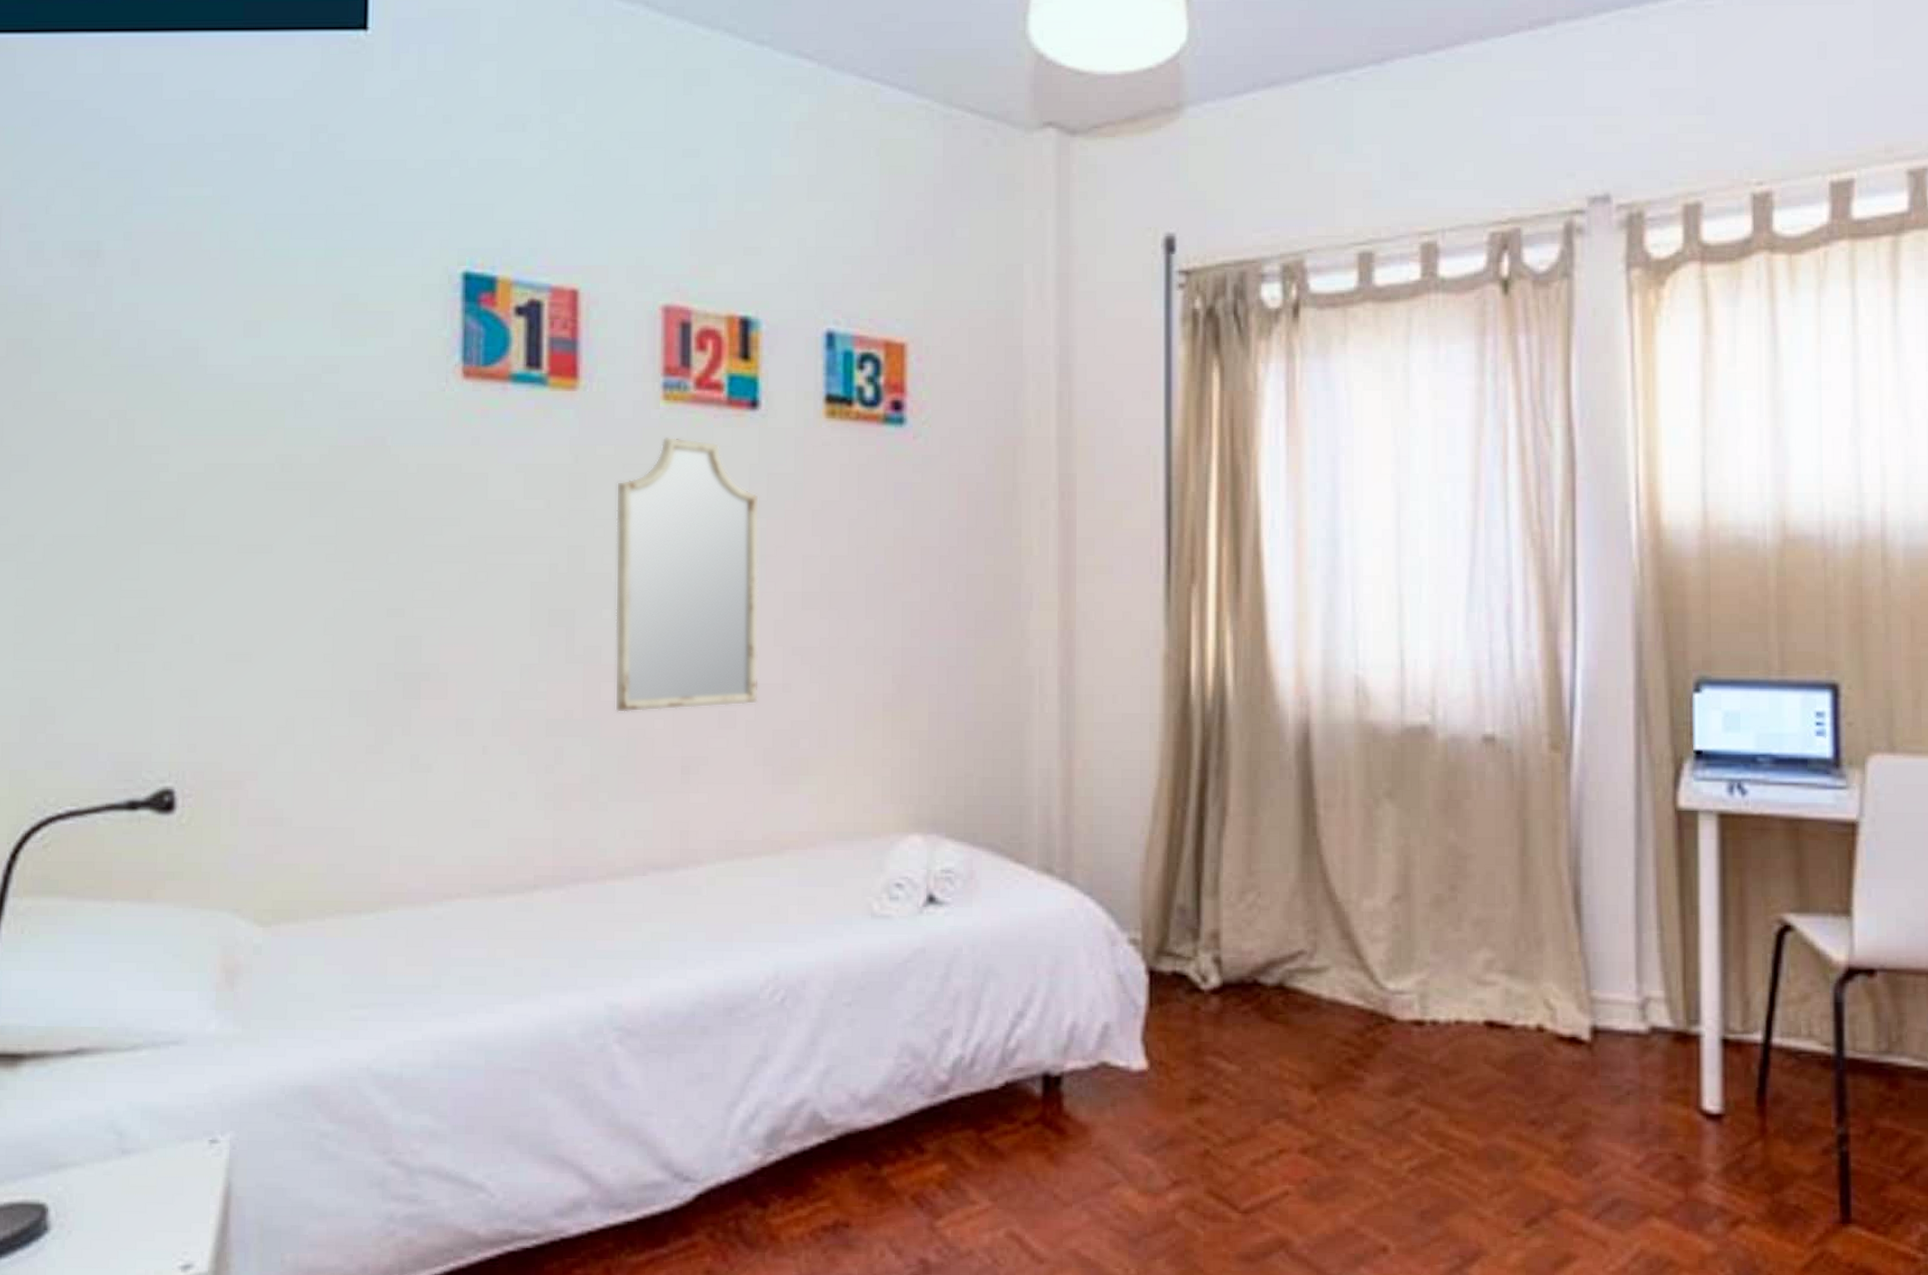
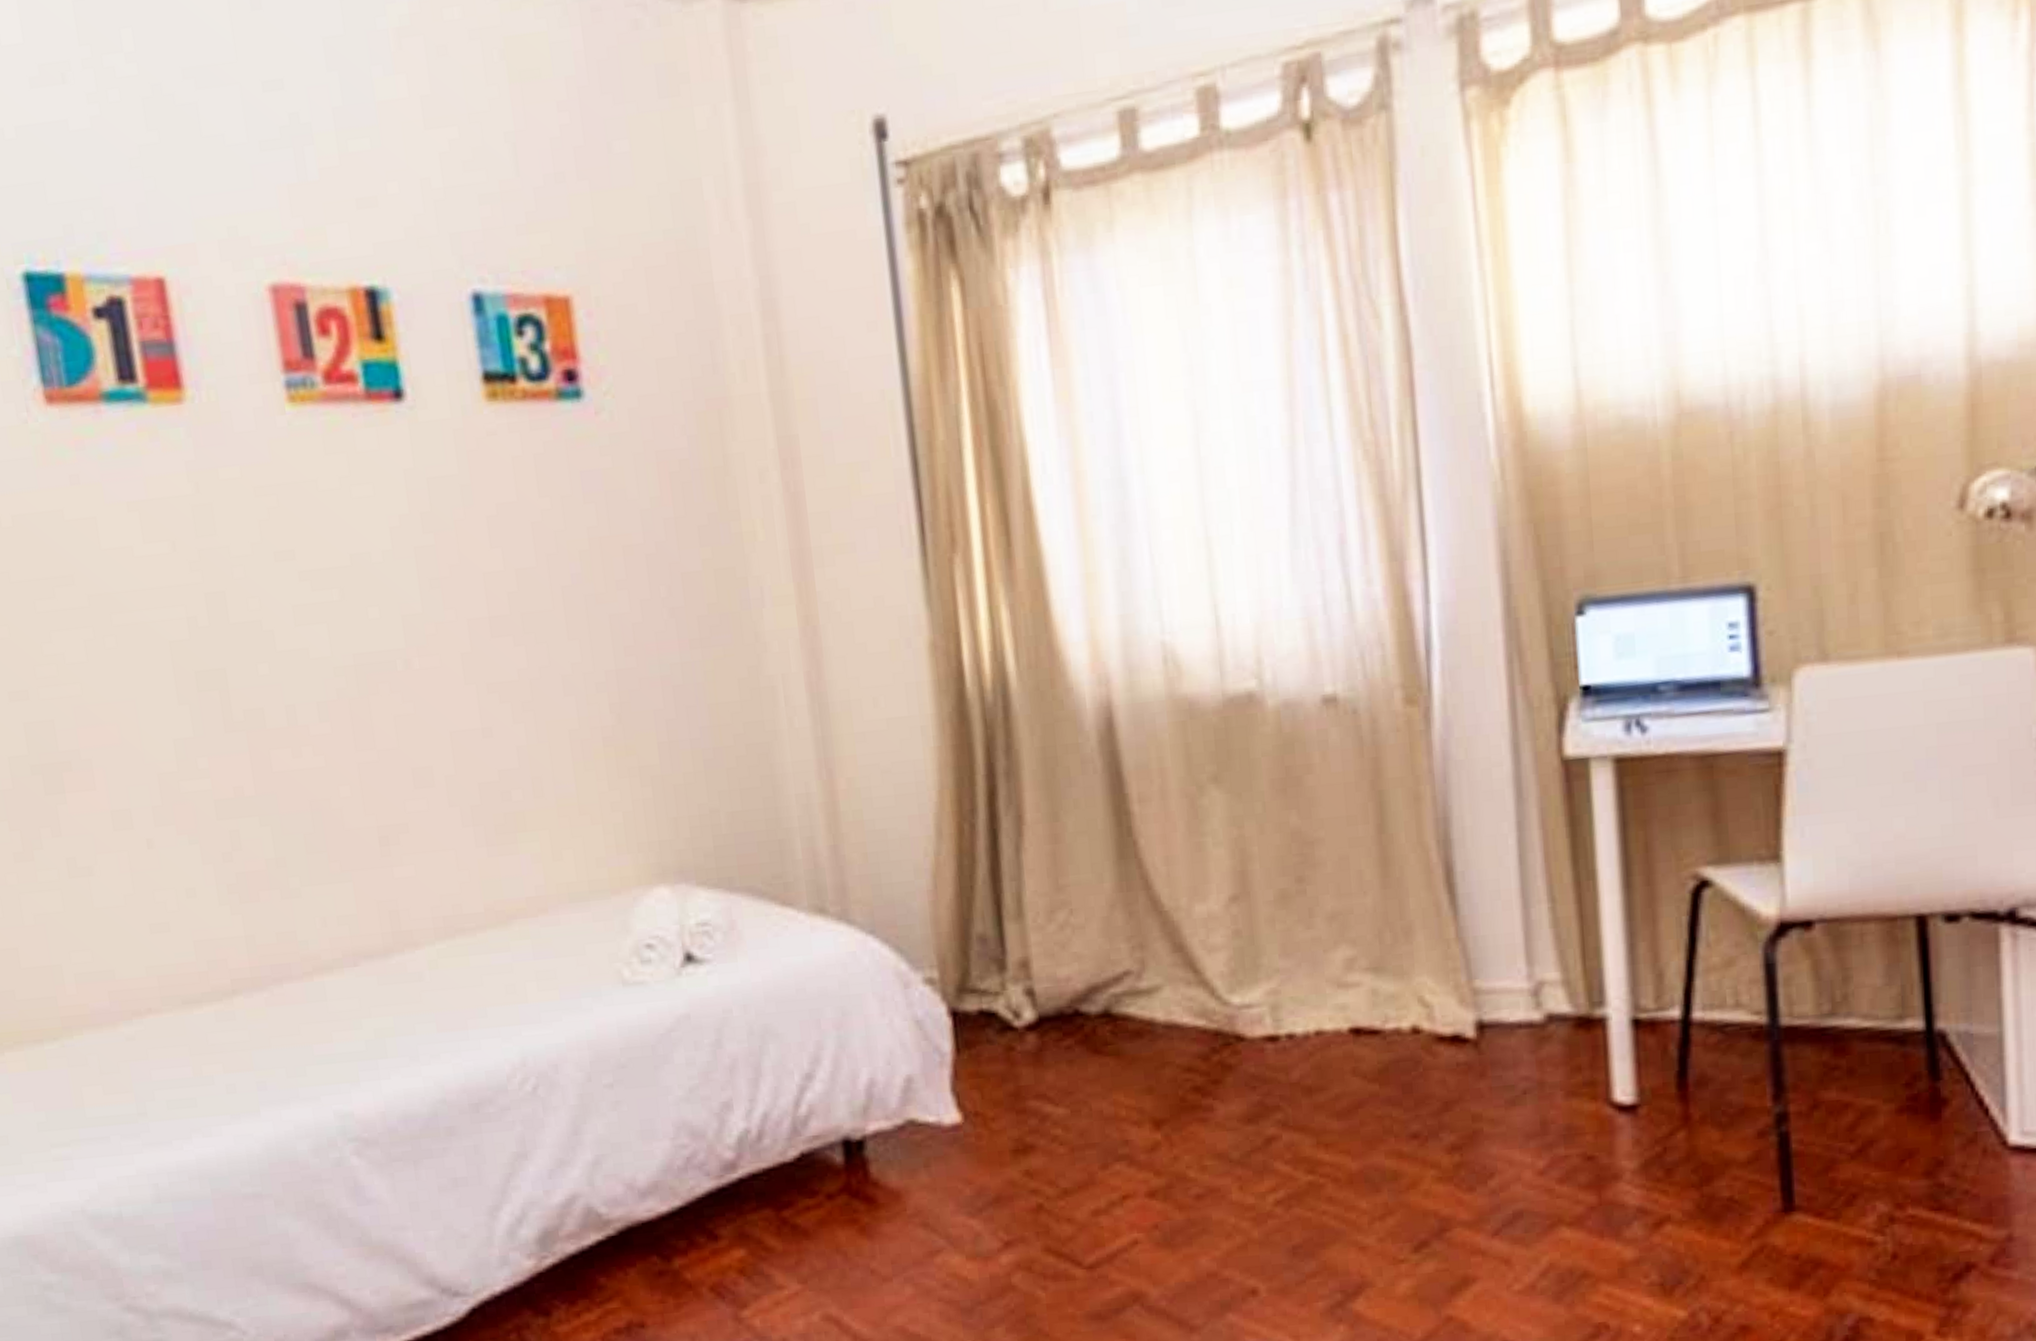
home mirror: present [614,437,760,712] -> none [249,446,456,783]

